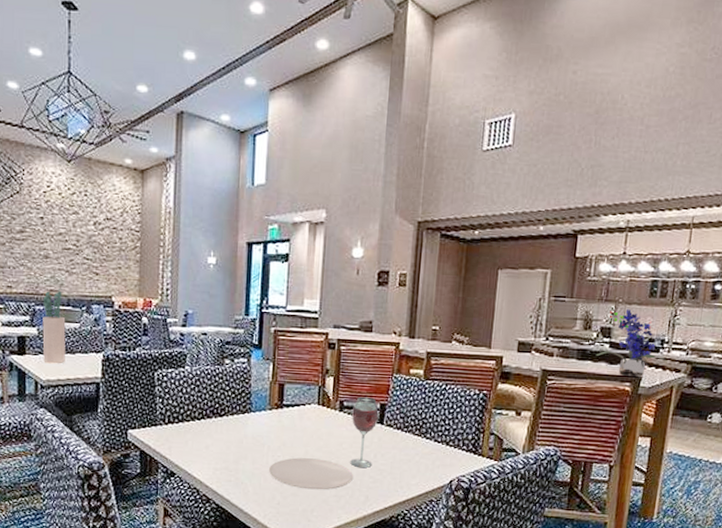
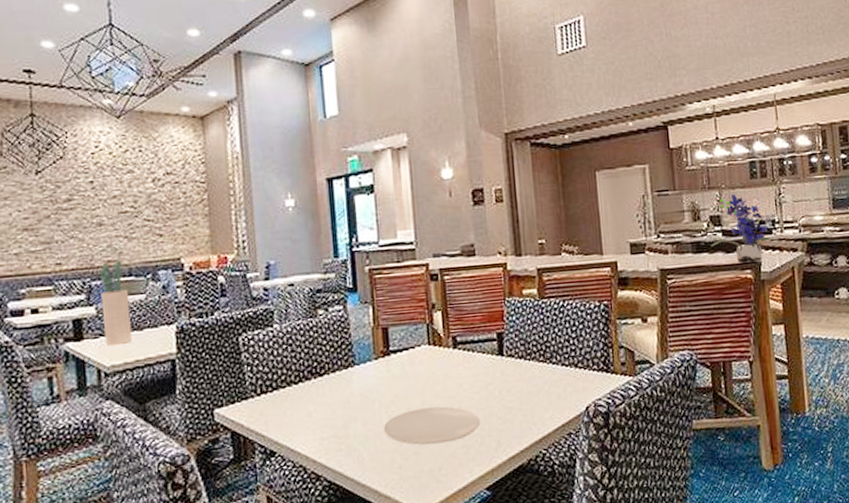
wineglass: present [350,396,379,468] -> none [467,327,499,409]

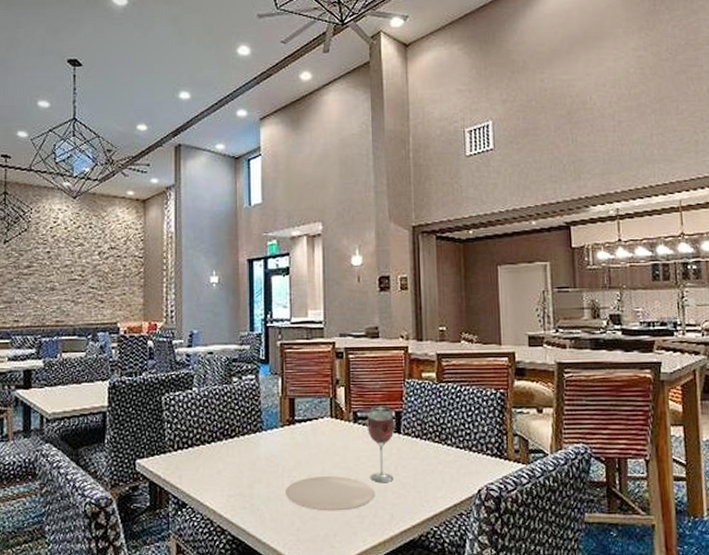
vase: present [99,254,132,347] -> none [48,315,72,396]
wineglass: none [467,327,499,409] -> present [367,405,395,482]
flower arrangement: present [710,193,783,264] -> none [609,294,684,364]

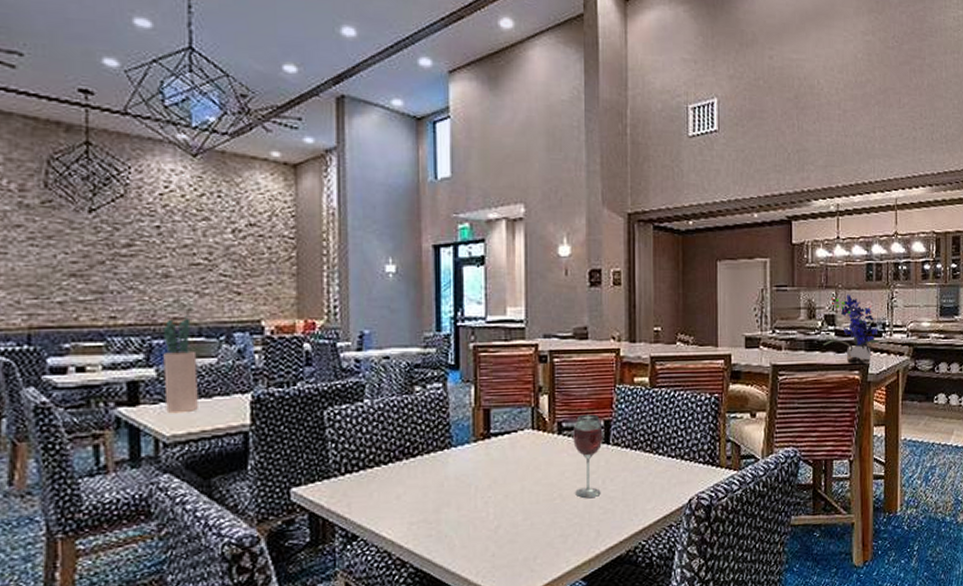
vase: none [48,315,72,396] -> present [163,311,198,414]
plate: present [284,476,376,511] -> none [477,493,581,533]
flower arrangement: none [609,294,684,364] -> present [822,294,891,365]

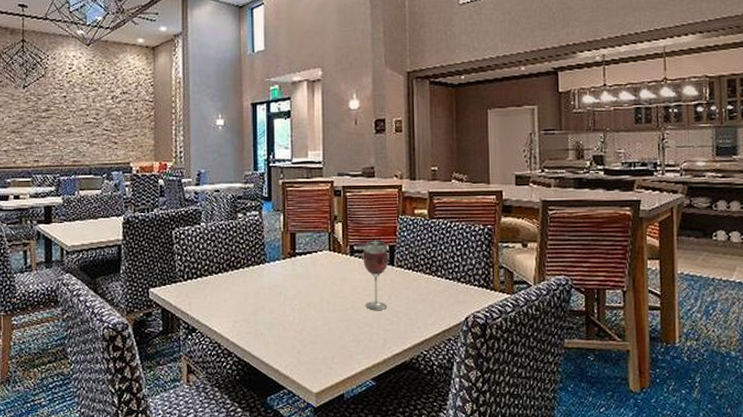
vase: present [163,311,198,414] -> none [67,156,89,230]
flower arrangement: present [822,294,891,365] -> none [592,136,663,202]

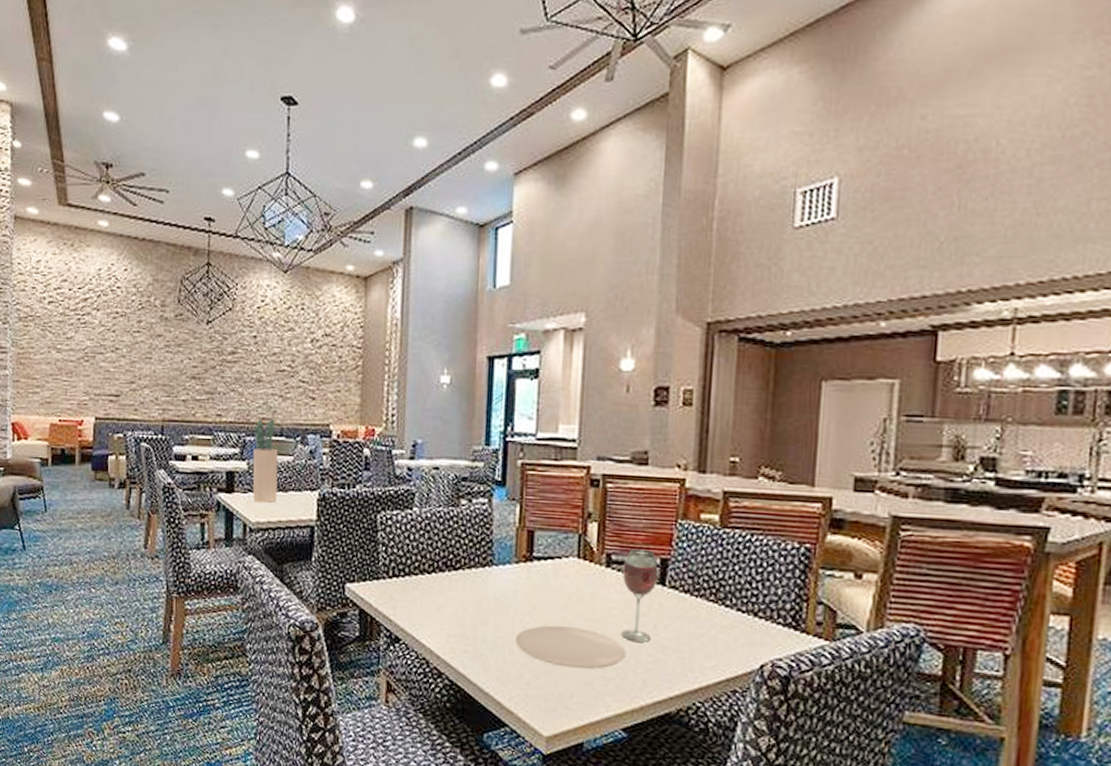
vase: none [67,156,89,230] -> present [252,412,278,504]
plate: none [286,304,371,336] -> present [514,625,627,670]

